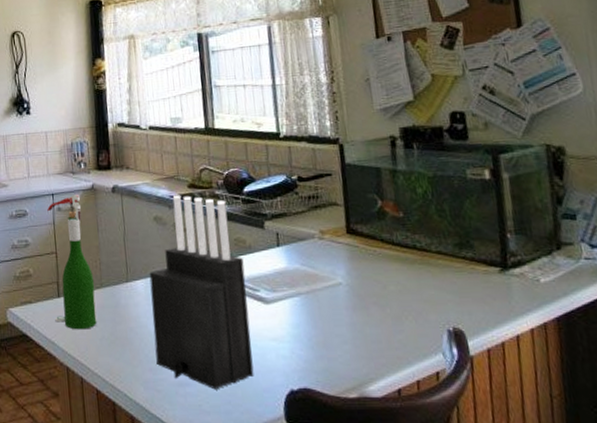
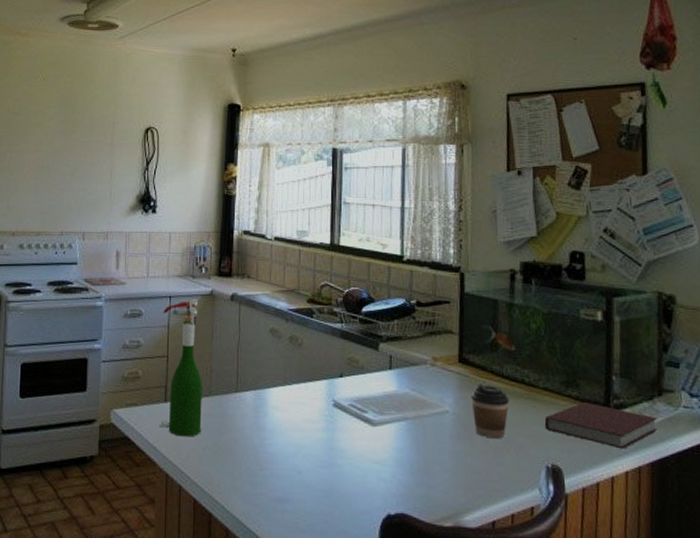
knife block: present [149,195,254,390] -> none [257,309,355,509]
coffee cup: none [362,252,403,306] -> present [471,383,509,438]
notebook: none [440,262,560,307] -> present [544,402,658,449]

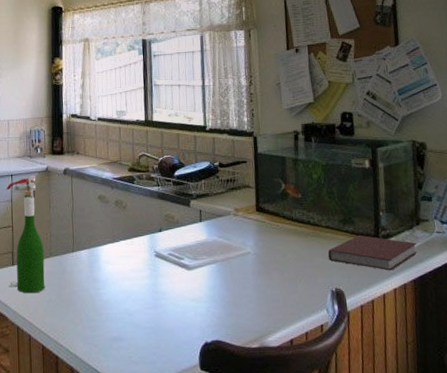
coffee cup: present [471,383,509,438] -> none [267,227,299,271]

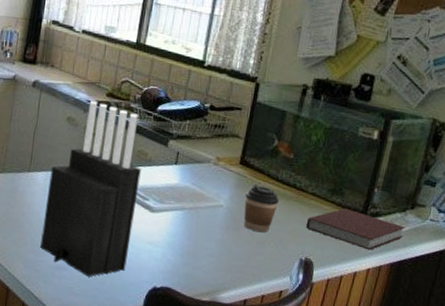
knife block: none [92,177,176,344] -> present [40,100,141,277]
coffee cup: none [267,227,299,271] -> present [243,183,279,232]

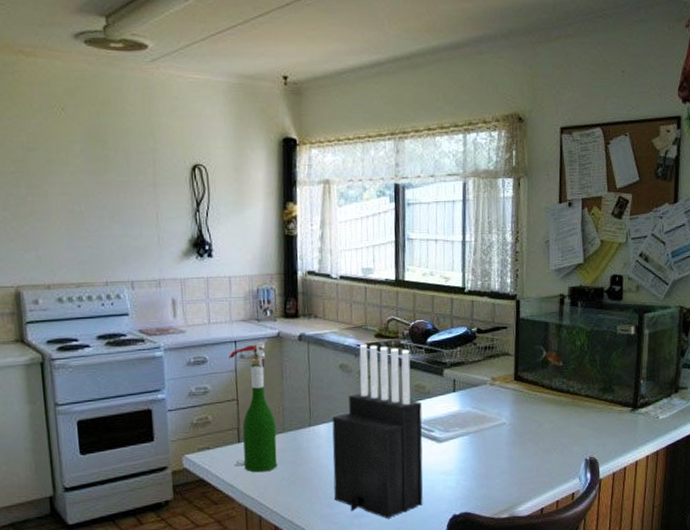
coffee cup: present [243,183,279,232] -> none [525,396,556,441]
notebook: present [305,208,405,250] -> none [585,404,673,438]

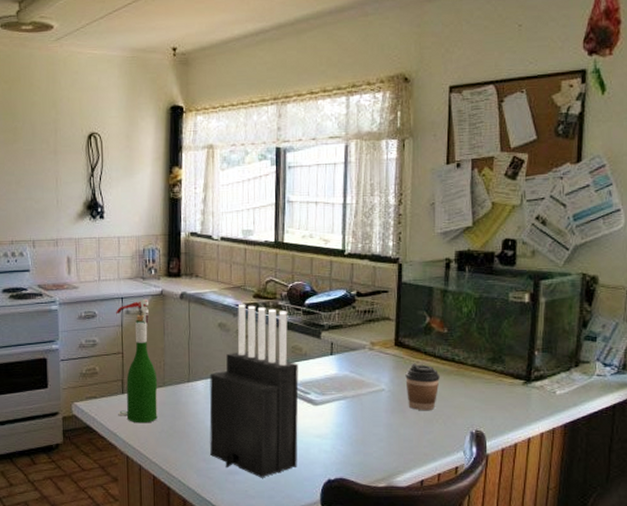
coffee cup: none [525,396,556,441] -> present [405,363,440,410]

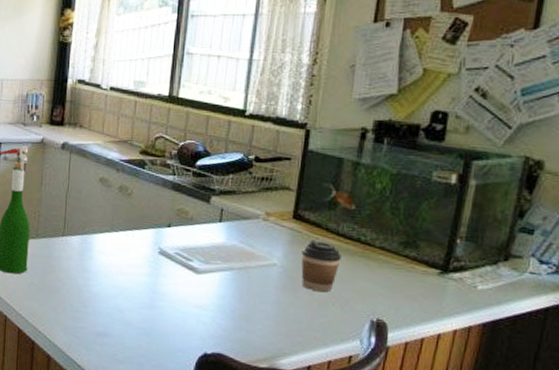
knife block: present [209,304,299,478] -> none [80,159,183,344]

